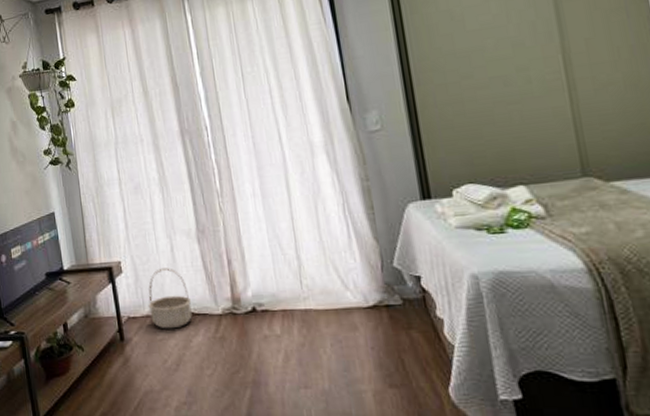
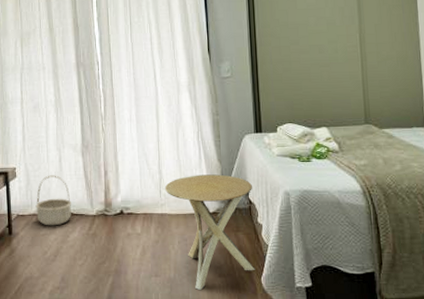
side table: none [306,256,439,404] -> present [164,174,255,290]

